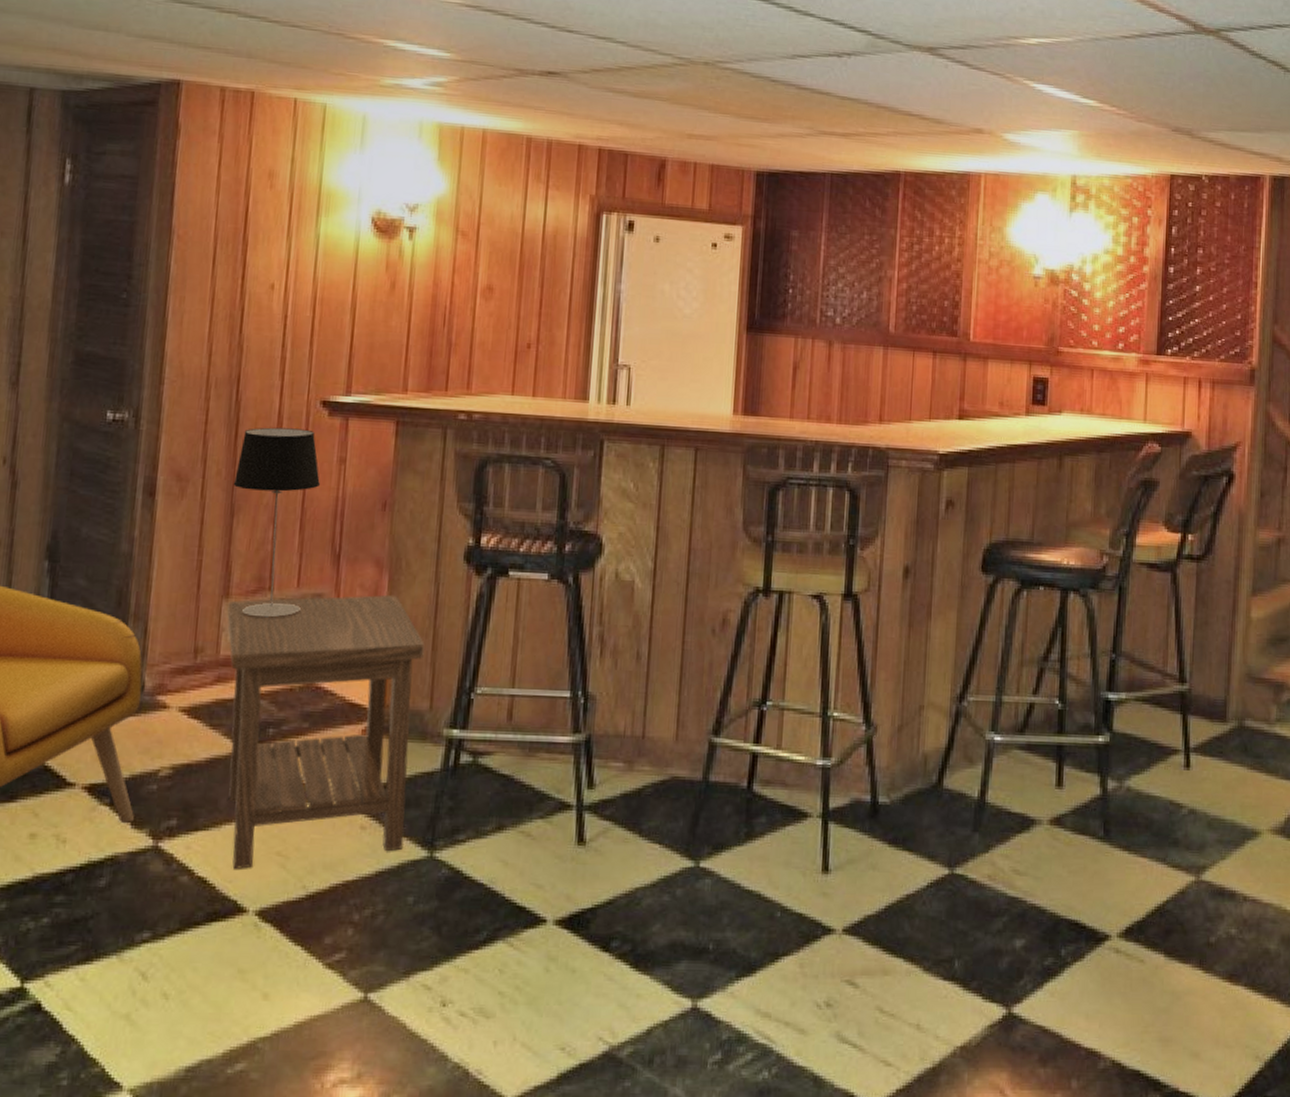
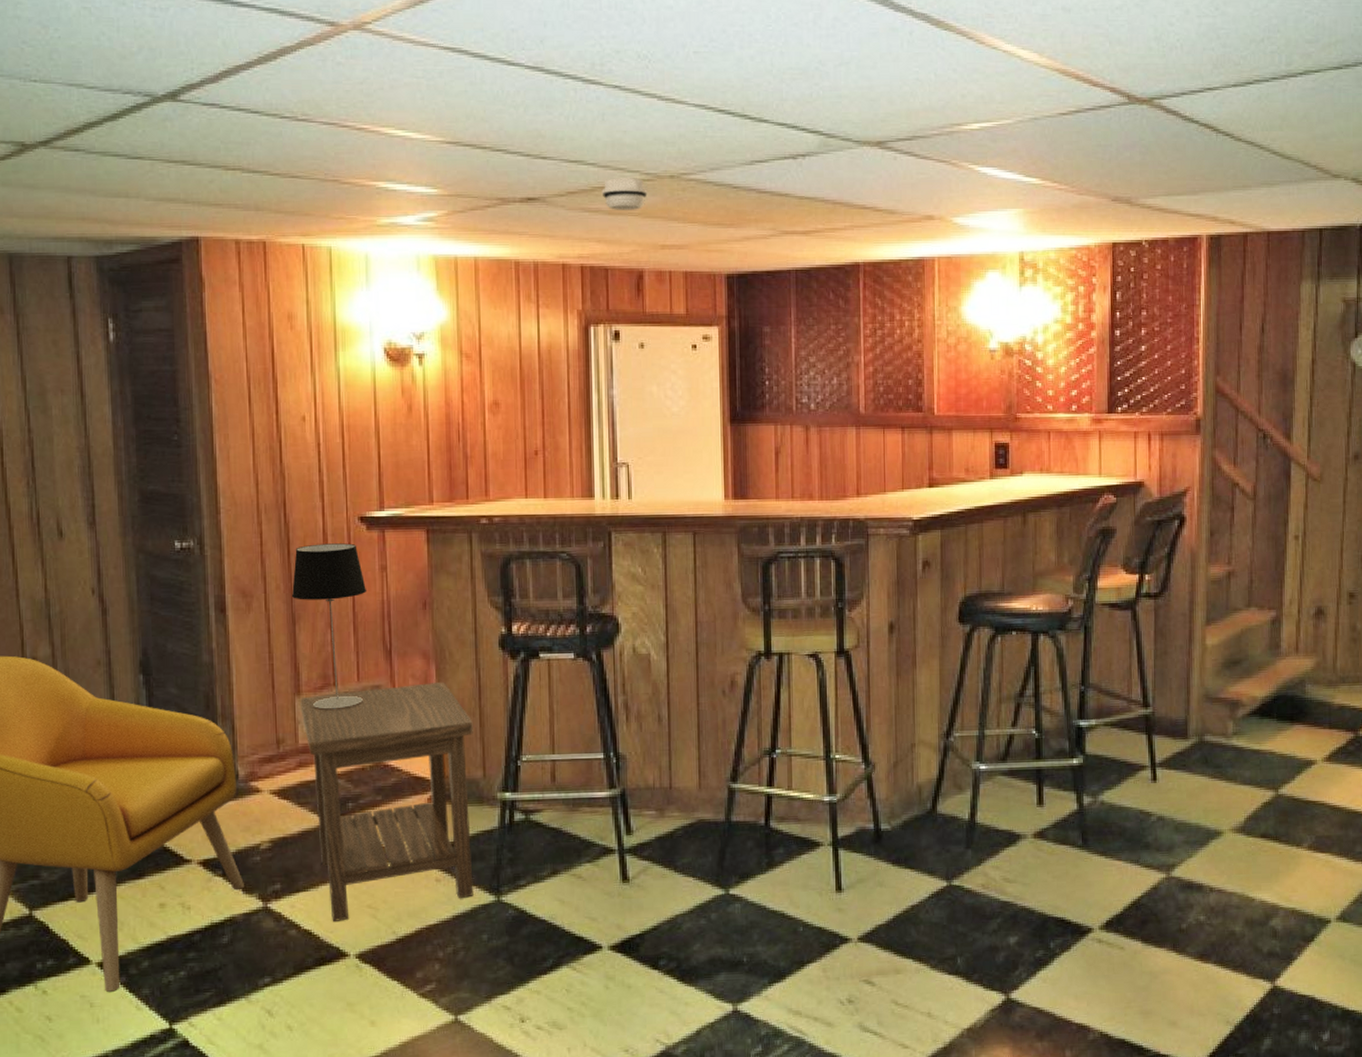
smoke detector: none [629,59,679,95] -> present [601,178,647,210]

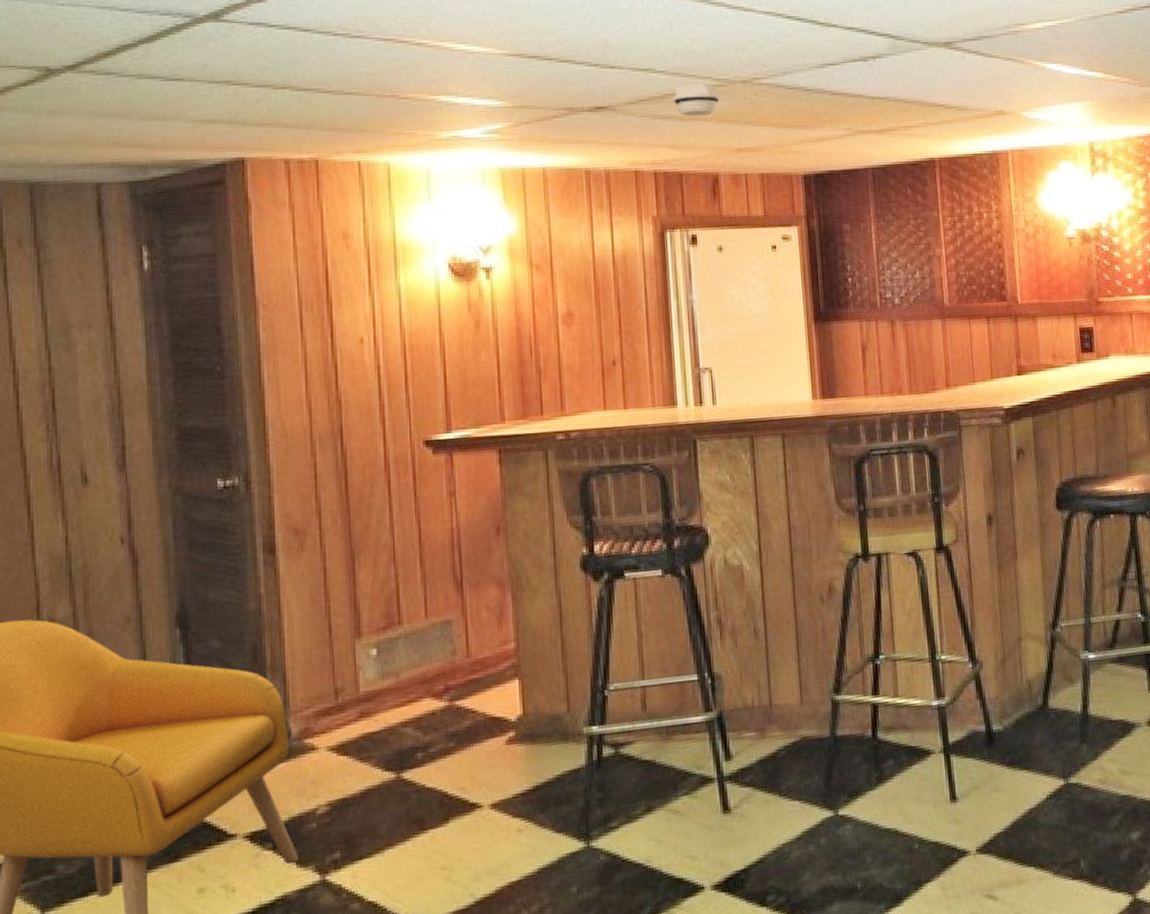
table lamp: present [291,543,367,710] -> none [349,469,435,652]
side table: present [300,681,474,921] -> none [361,611,560,889]

